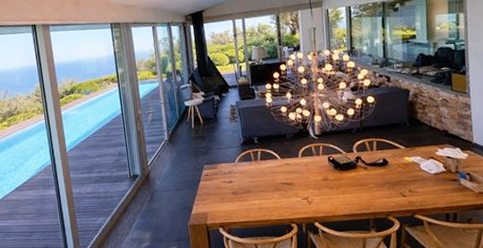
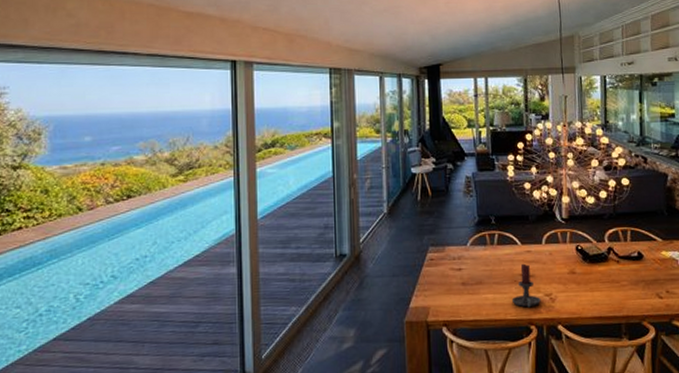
candle holder: none [274,174,300,210] -> present [511,263,541,308]

